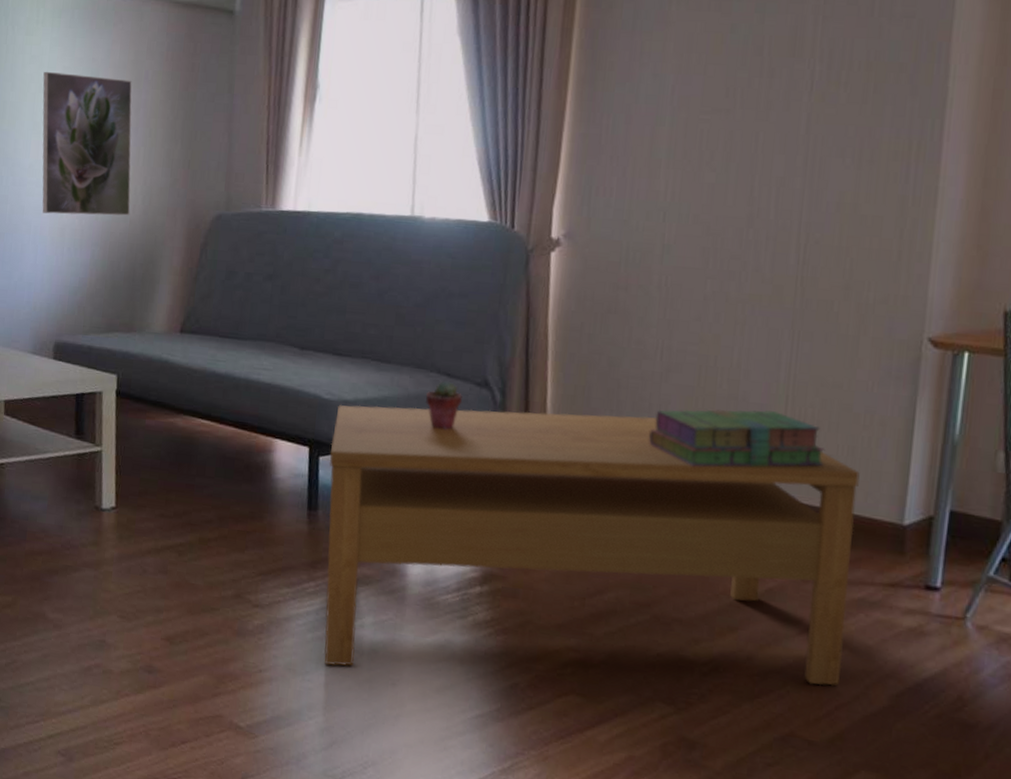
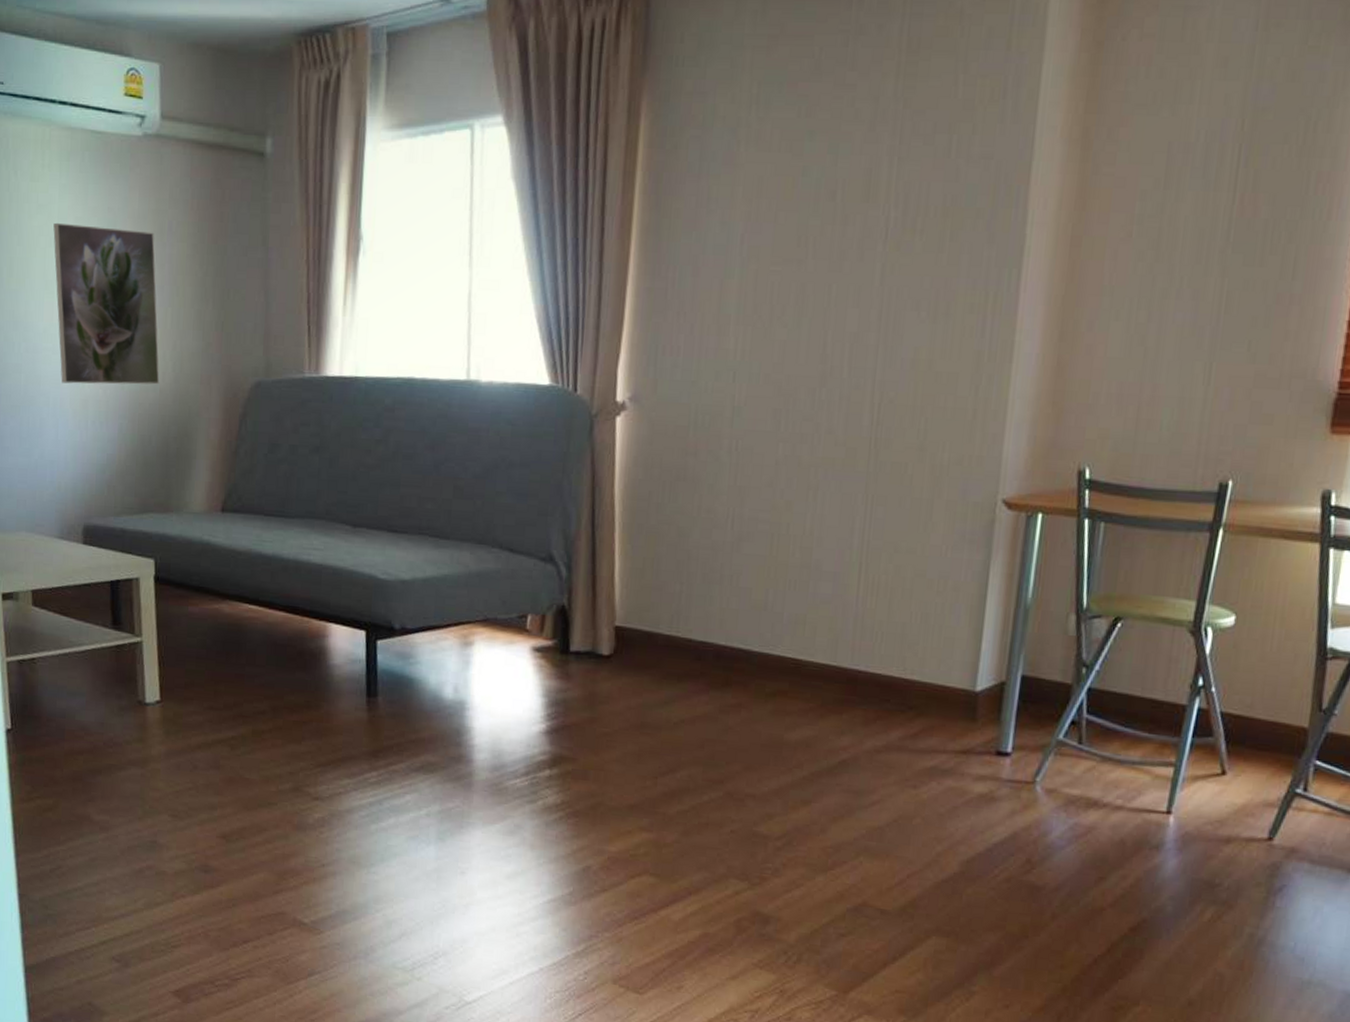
coffee table: present [324,404,860,686] -> none [387,584,933,857]
potted succulent: present [425,380,463,430] -> none [487,556,527,608]
stack of books: present [649,409,825,467] -> none [720,578,899,639]

